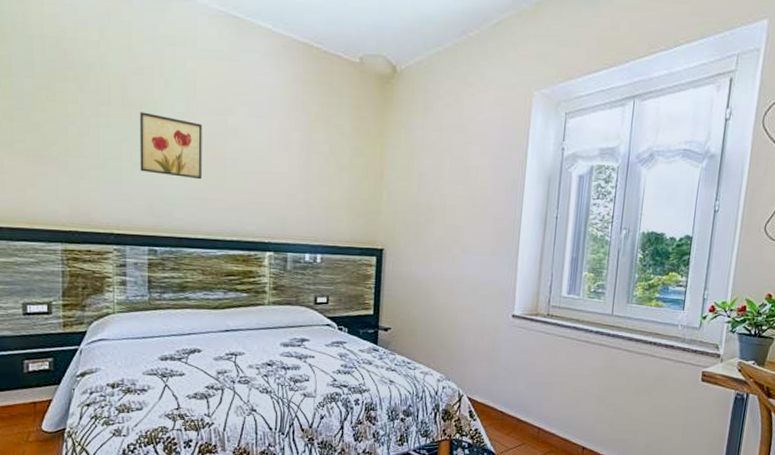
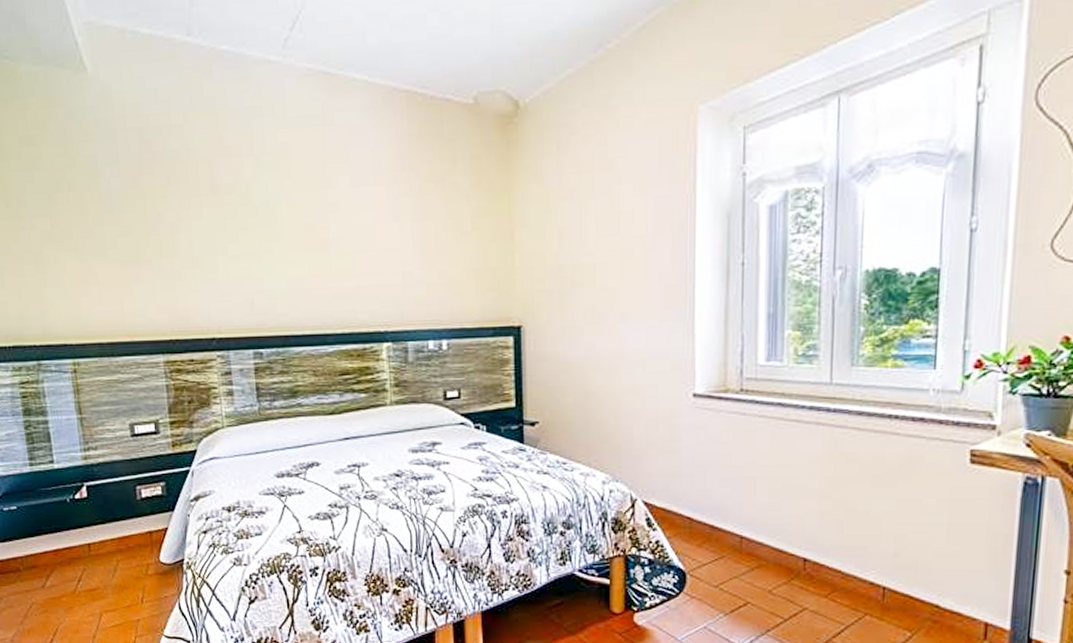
wall art: present [140,112,202,180] -> none [232,197,304,267]

